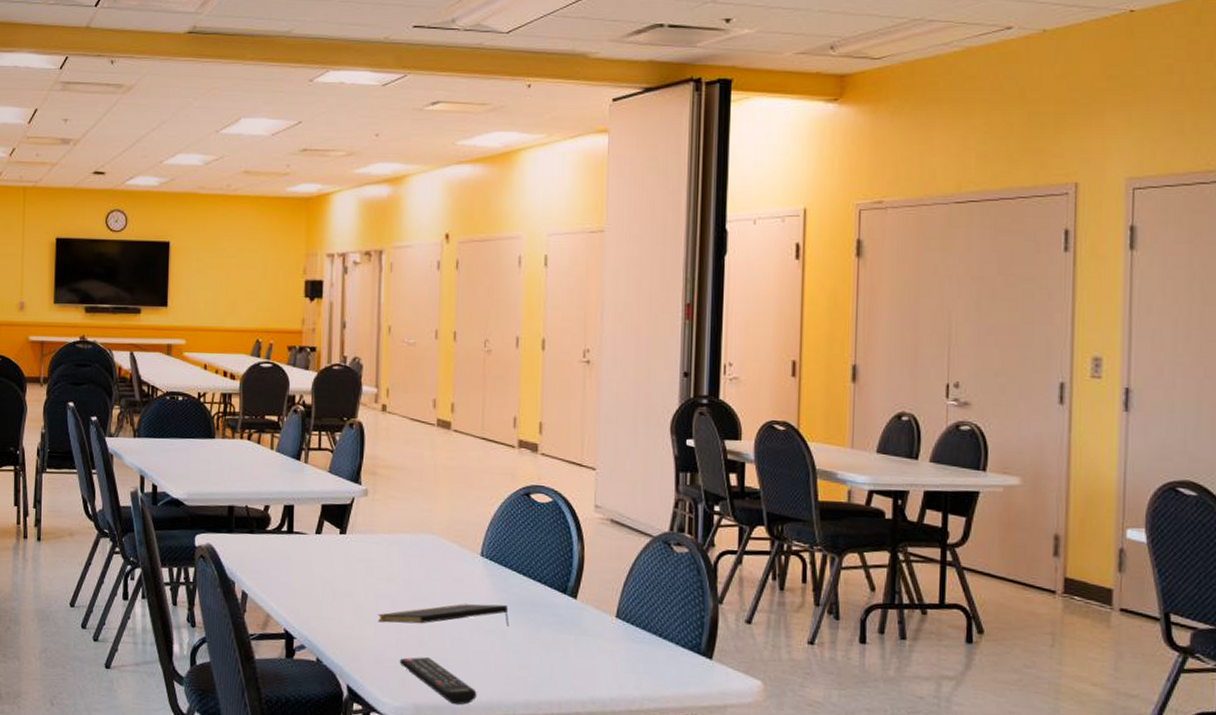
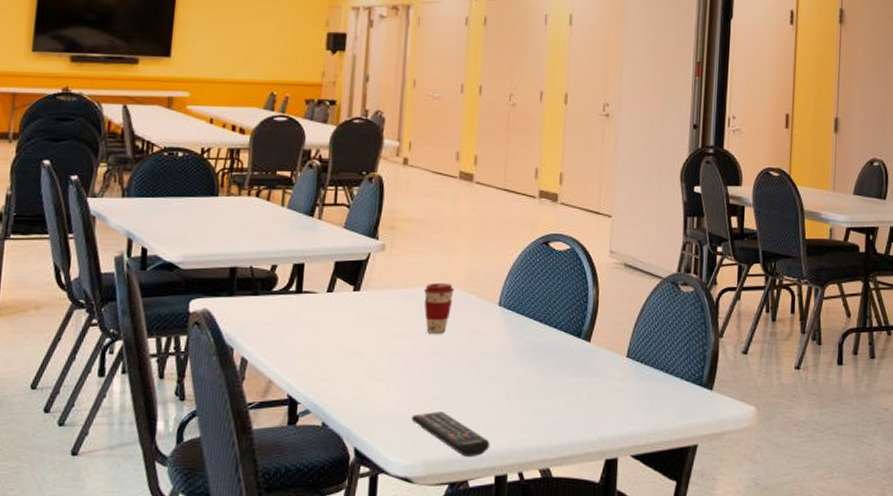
notepad: present [378,604,510,627] -> none [390,353,525,380]
coffee cup: none [407,529,436,581] -> present [424,282,454,334]

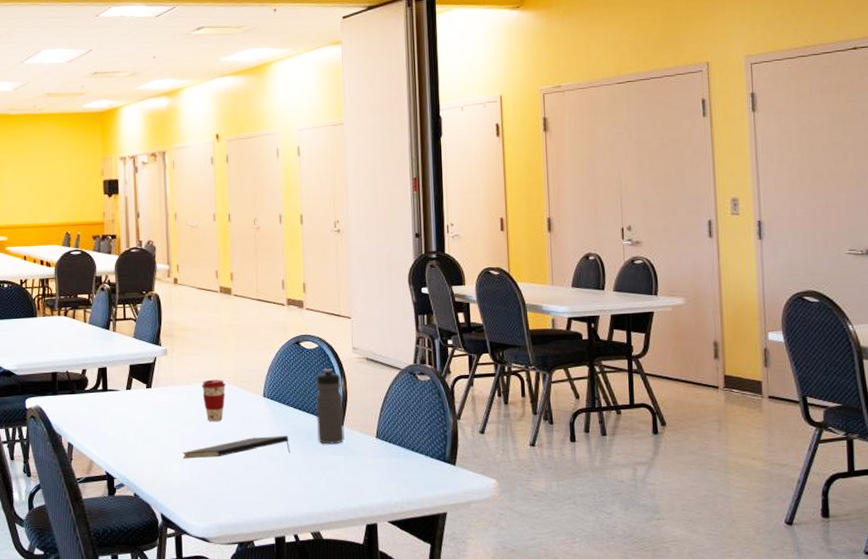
notepad: none [390,353,525,380] -> present [182,436,291,459]
remote control: present [411,410,490,458] -> none [203,484,268,522]
water bottle: none [559,274,593,364] -> present [315,369,345,445]

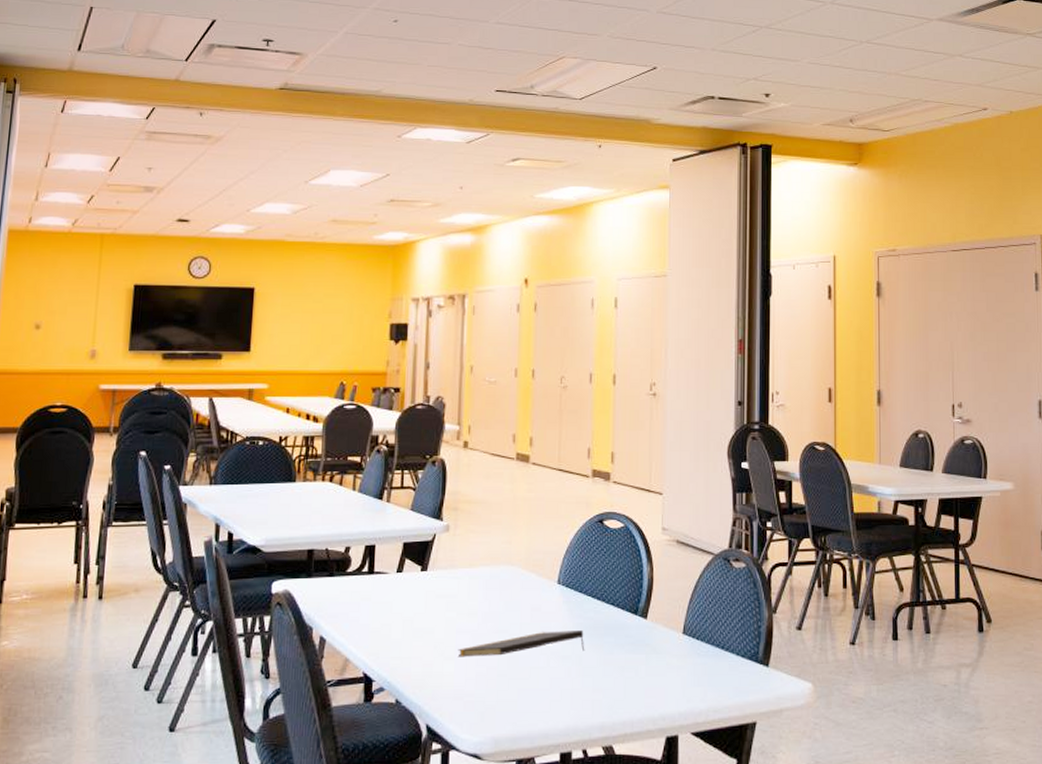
coffee cup: present [202,379,226,421] -> none [487,562,515,612]
water bottle: present [315,369,345,445] -> none [616,552,648,641]

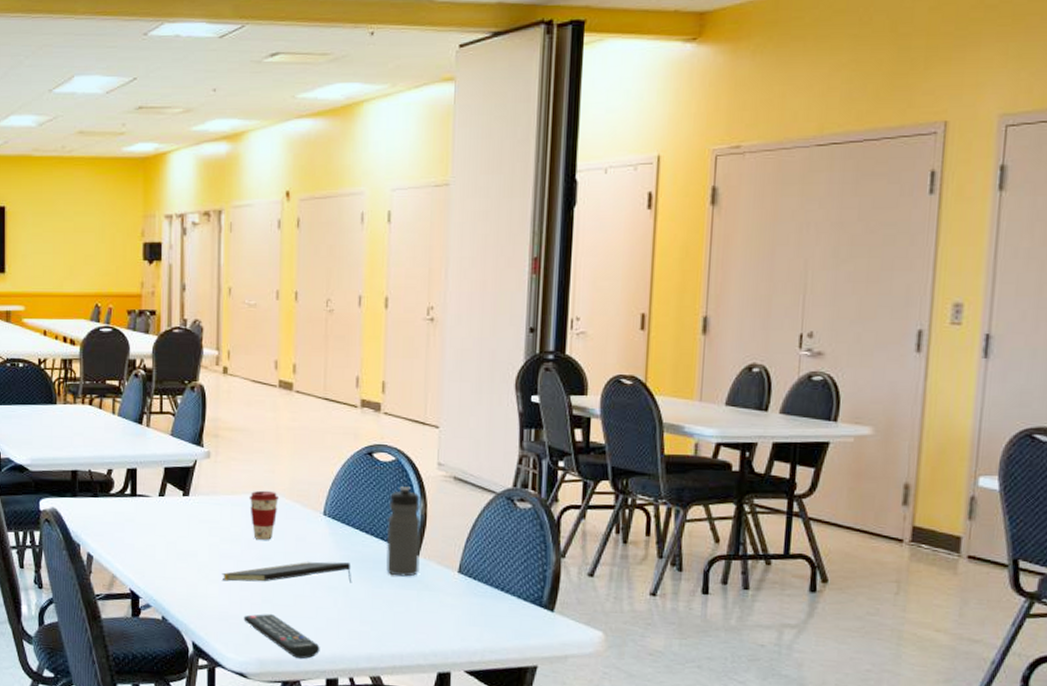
remote control: none [479,688,554,735] -> present [243,613,320,660]
coffee cup: none [487,562,515,612] -> present [250,490,279,540]
water bottle: none [616,552,648,641] -> present [386,486,421,577]

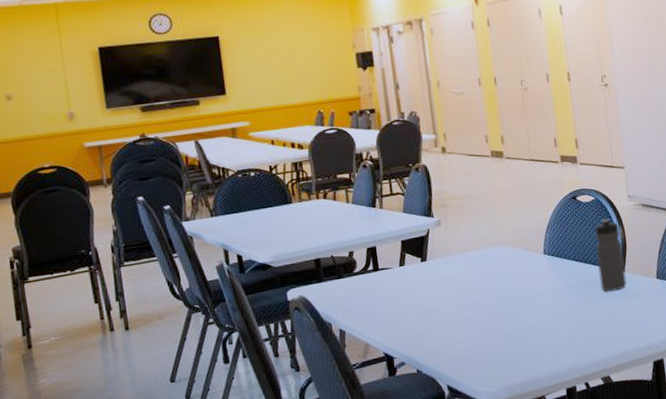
notepad: present [221,561,352,583] -> none [465,289,576,327]
remote control: present [243,613,320,660] -> none [489,345,558,378]
coffee cup: present [250,490,279,540] -> none [480,243,505,286]

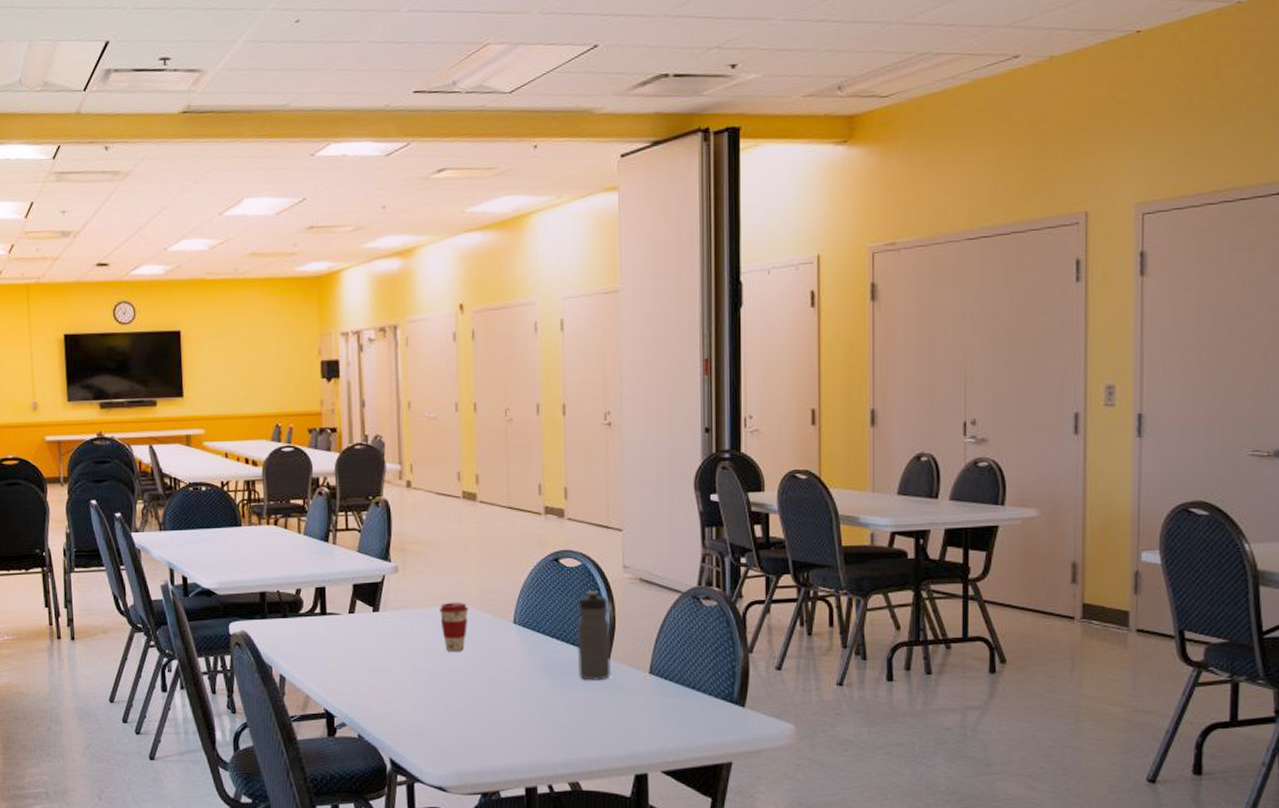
coffee cup: none [480,243,505,286] -> present [440,602,468,651]

